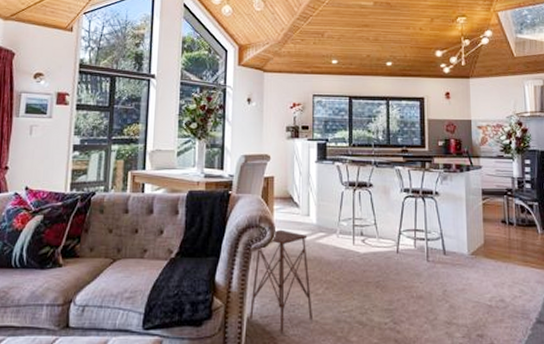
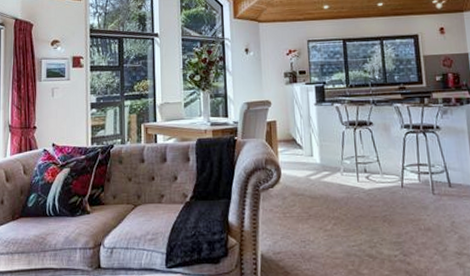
side table: present [250,229,312,334] -> none [263,170,323,268]

